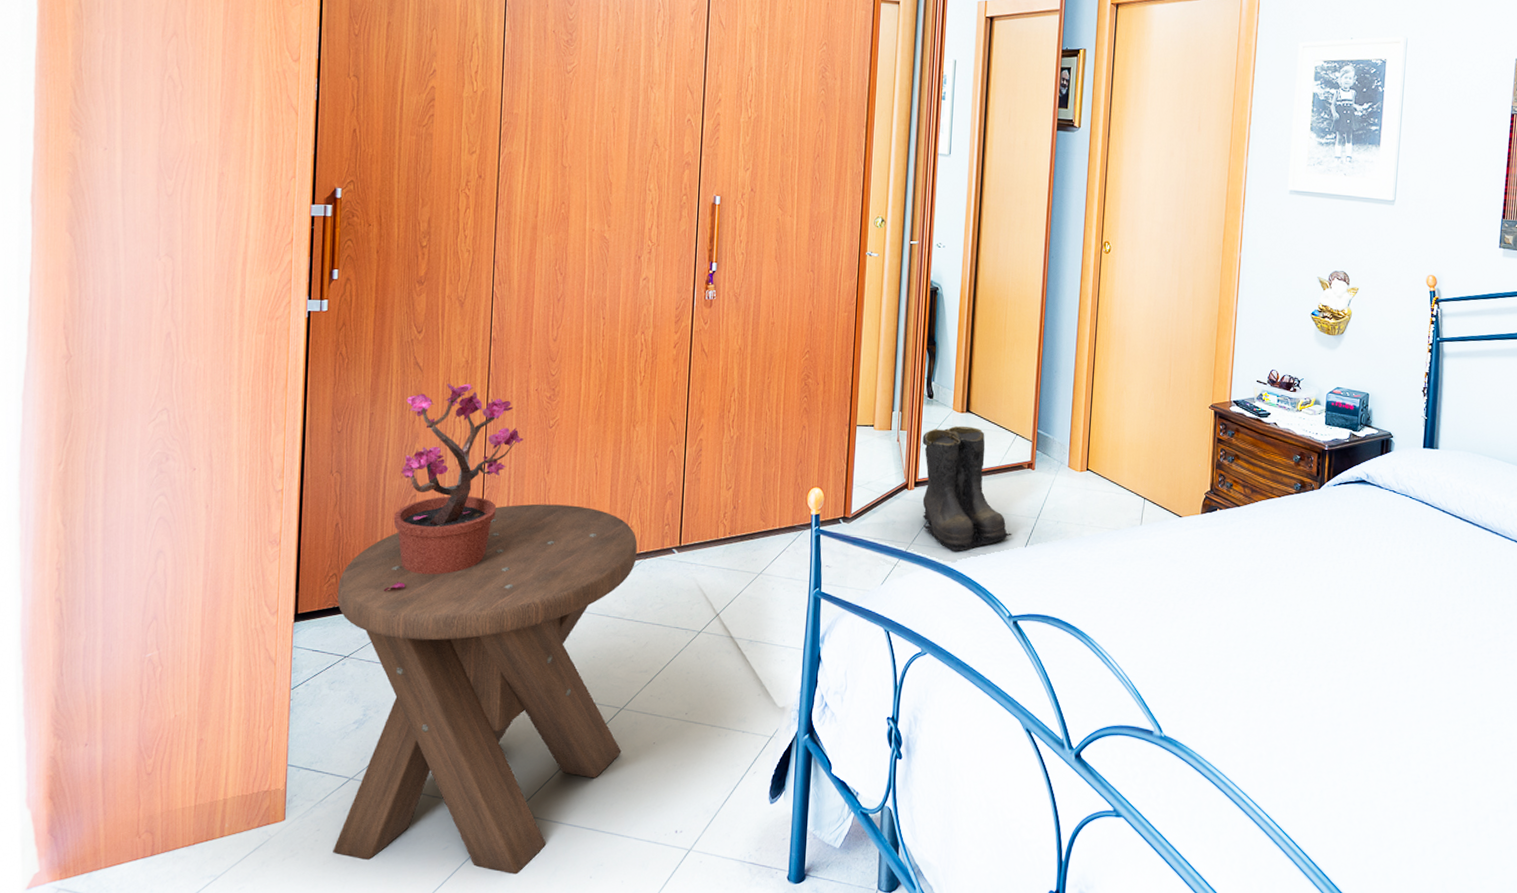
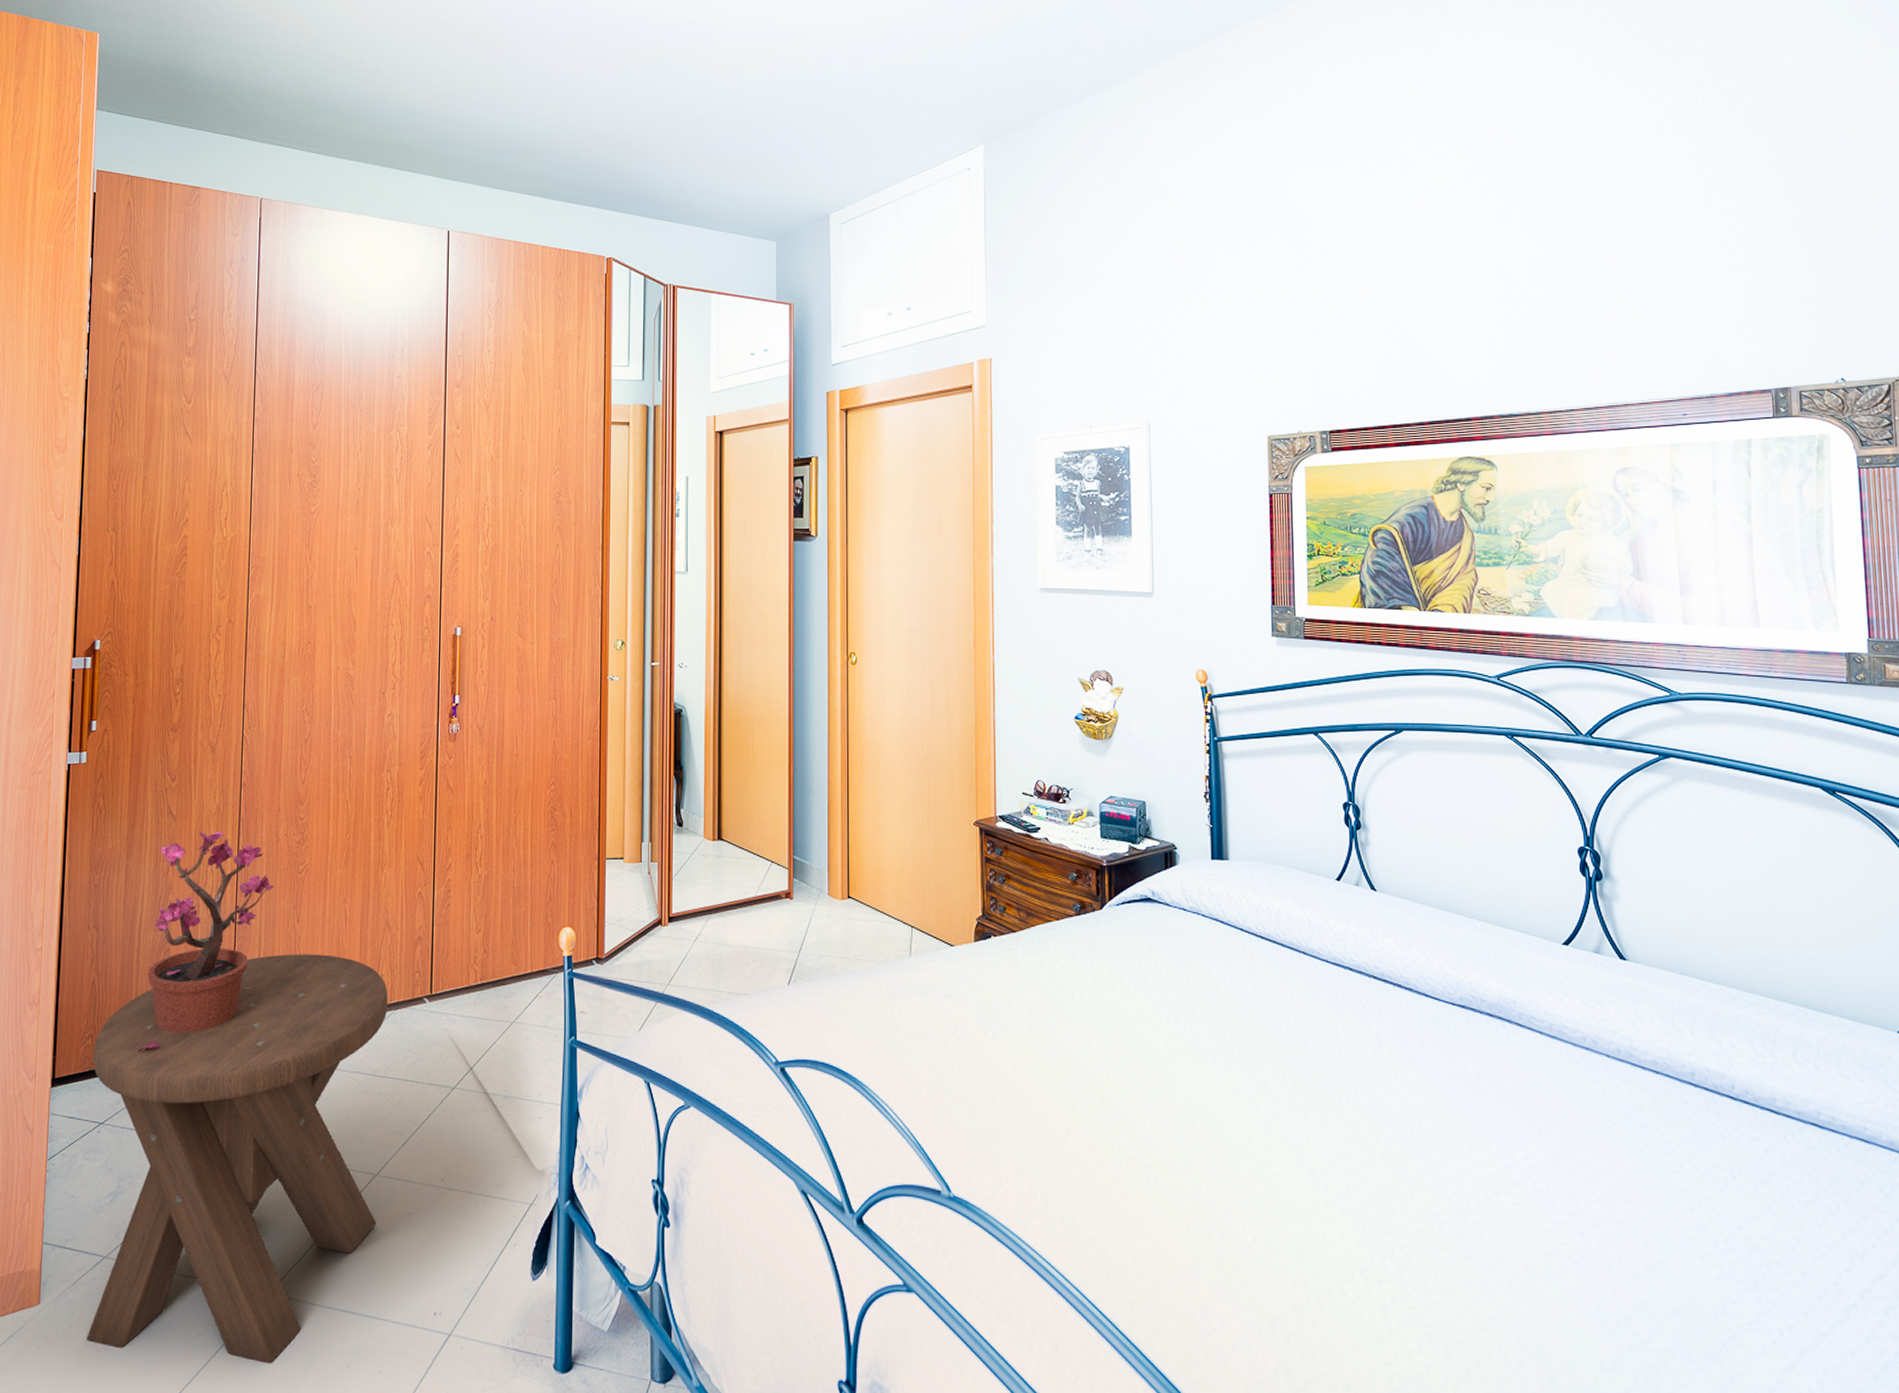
boots: present [922,425,1012,552] -> none [674,854,774,993]

